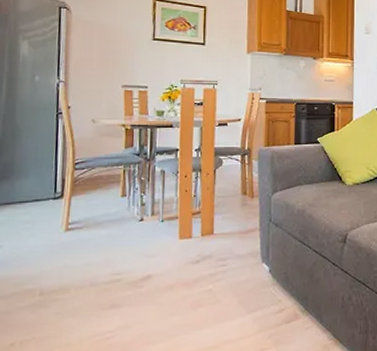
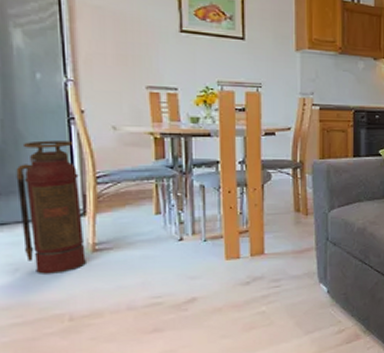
fire extinguisher: none [9,132,61,251] -> present [16,140,86,274]

